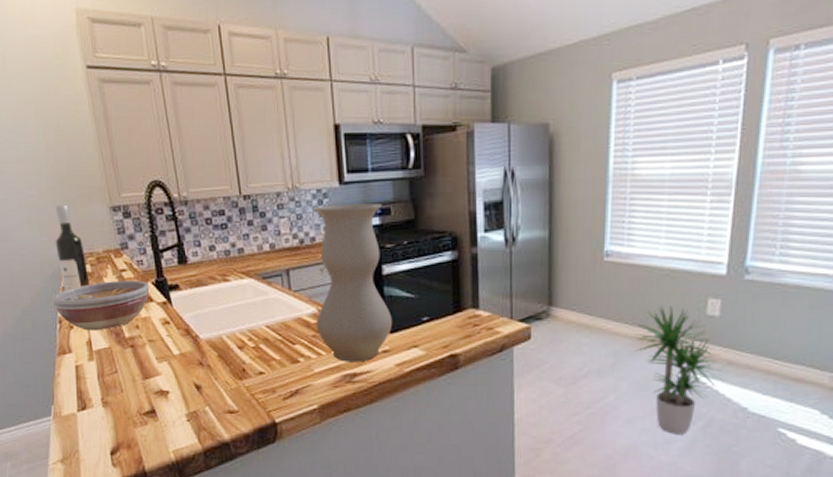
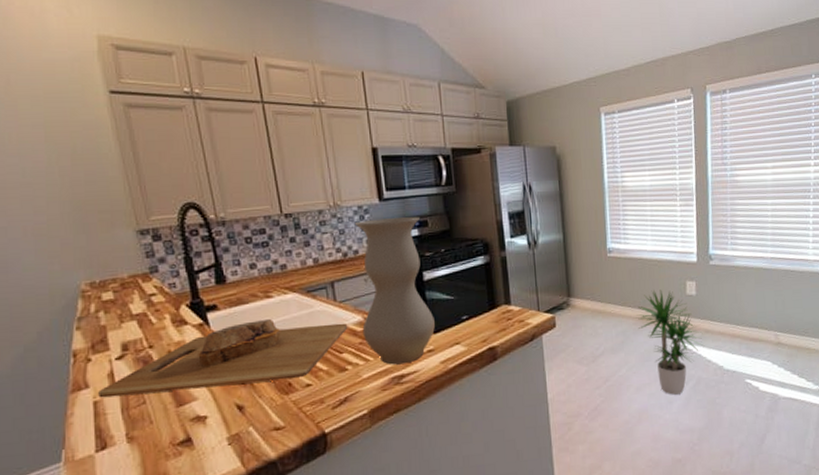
bowl: present [52,280,149,331] -> none [64,303,183,362]
bottle: present [55,204,91,291] -> none [69,230,114,321]
cutting board: none [79,303,302,365] -> present [98,320,348,398]

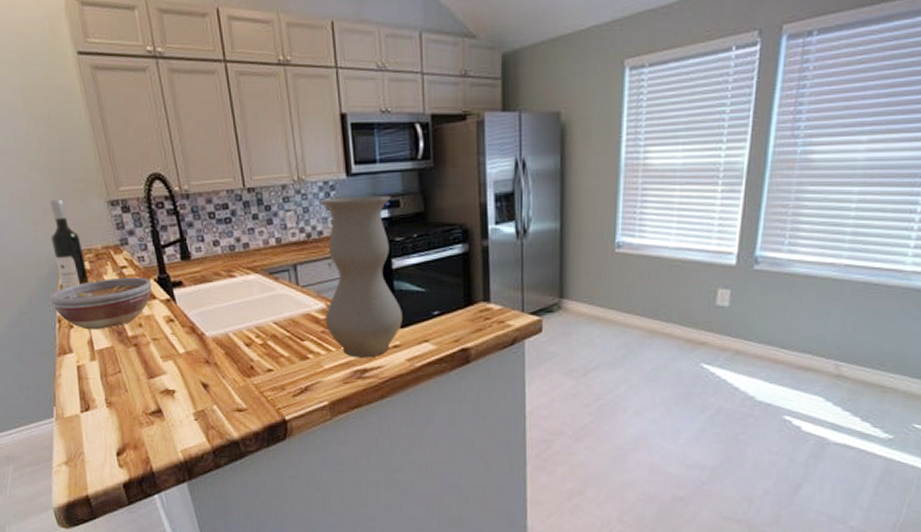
bowl: none [64,303,183,362] -> present [50,277,151,330]
bottle: none [69,230,114,321] -> present [49,199,90,289]
cutting board: present [98,320,348,398] -> none [81,300,310,364]
potted plant: present [634,290,705,395] -> none [642,297,733,424]

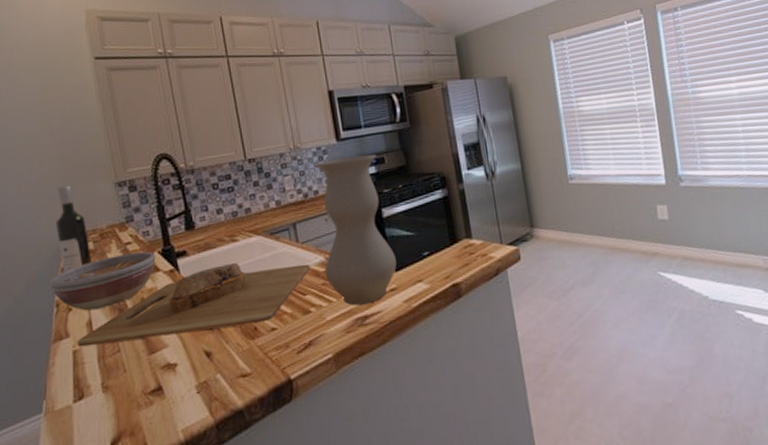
cutting board: none [81,300,310,364] -> present [78,263,311,347]

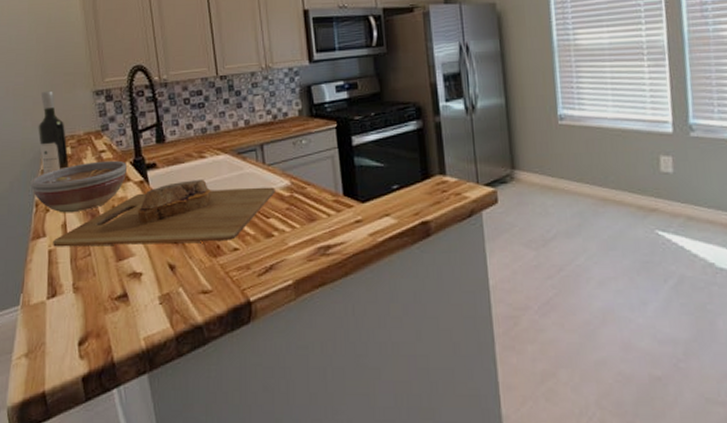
vase: present [314,154,397,306] -> none [285,79,363,234]

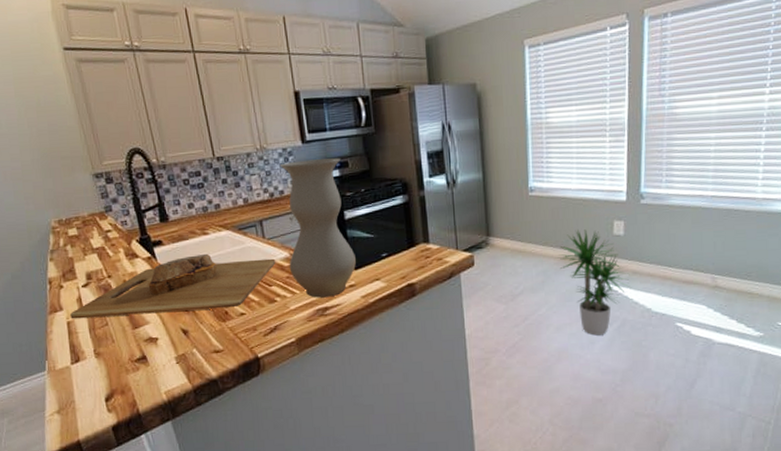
bowl: present [30,160,127,213] -> none [41,239,134,289]
bottle: present [38,90,70,174] -> none [40,174,78,253]
vase: none [285,79,363,234] -> present [279,158,356,298]
potted plant: none [594,165,688,294] -> present [556,229,632,336]

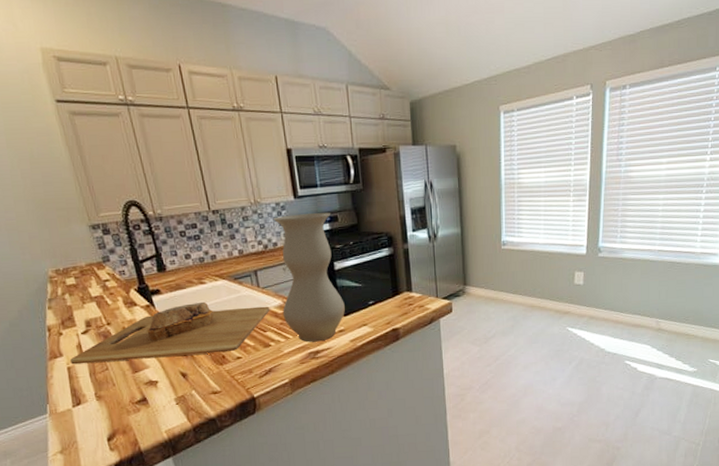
potted plant: present [556,229,632,336] -> none [524,279,589,373]

